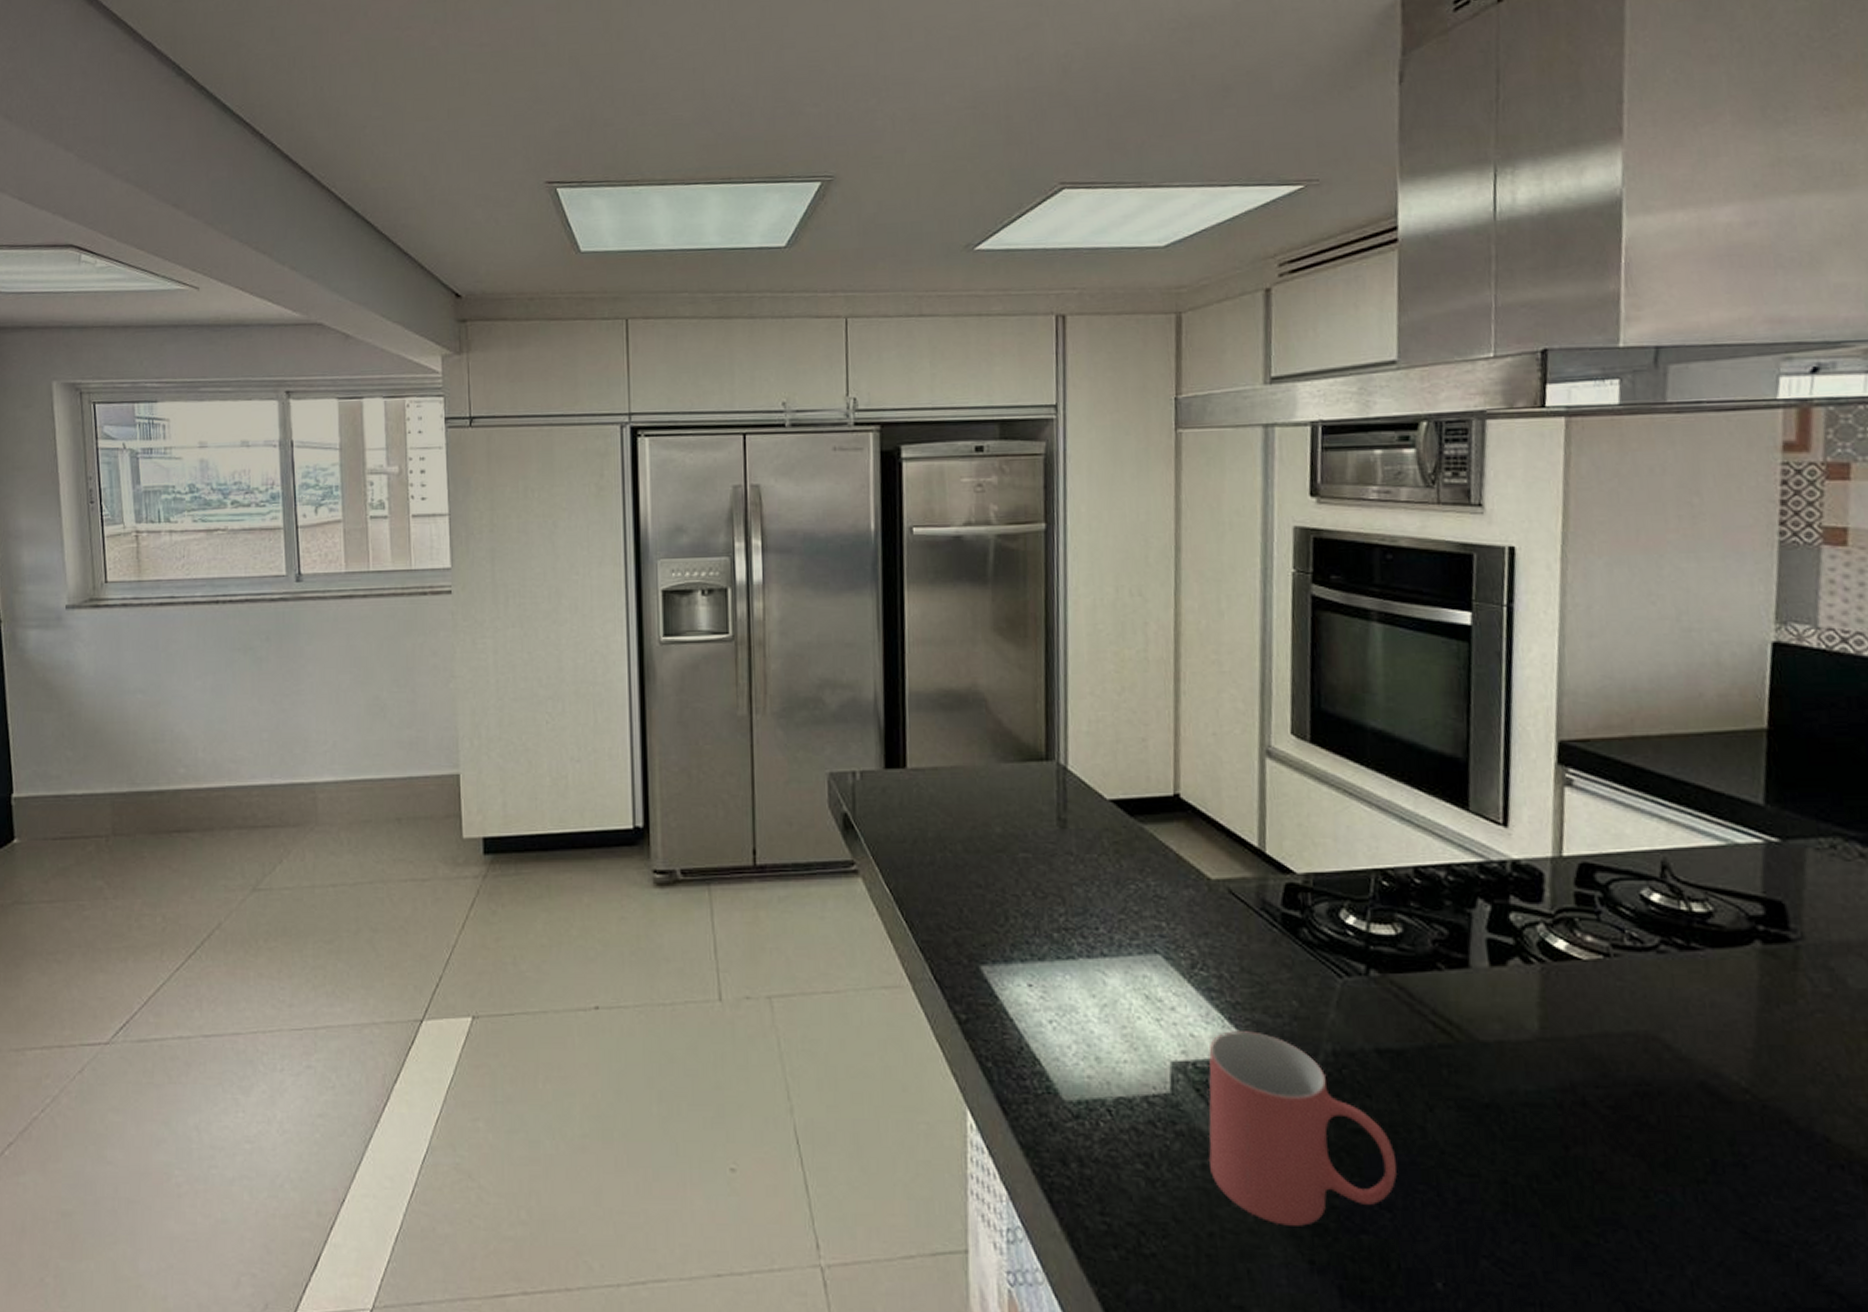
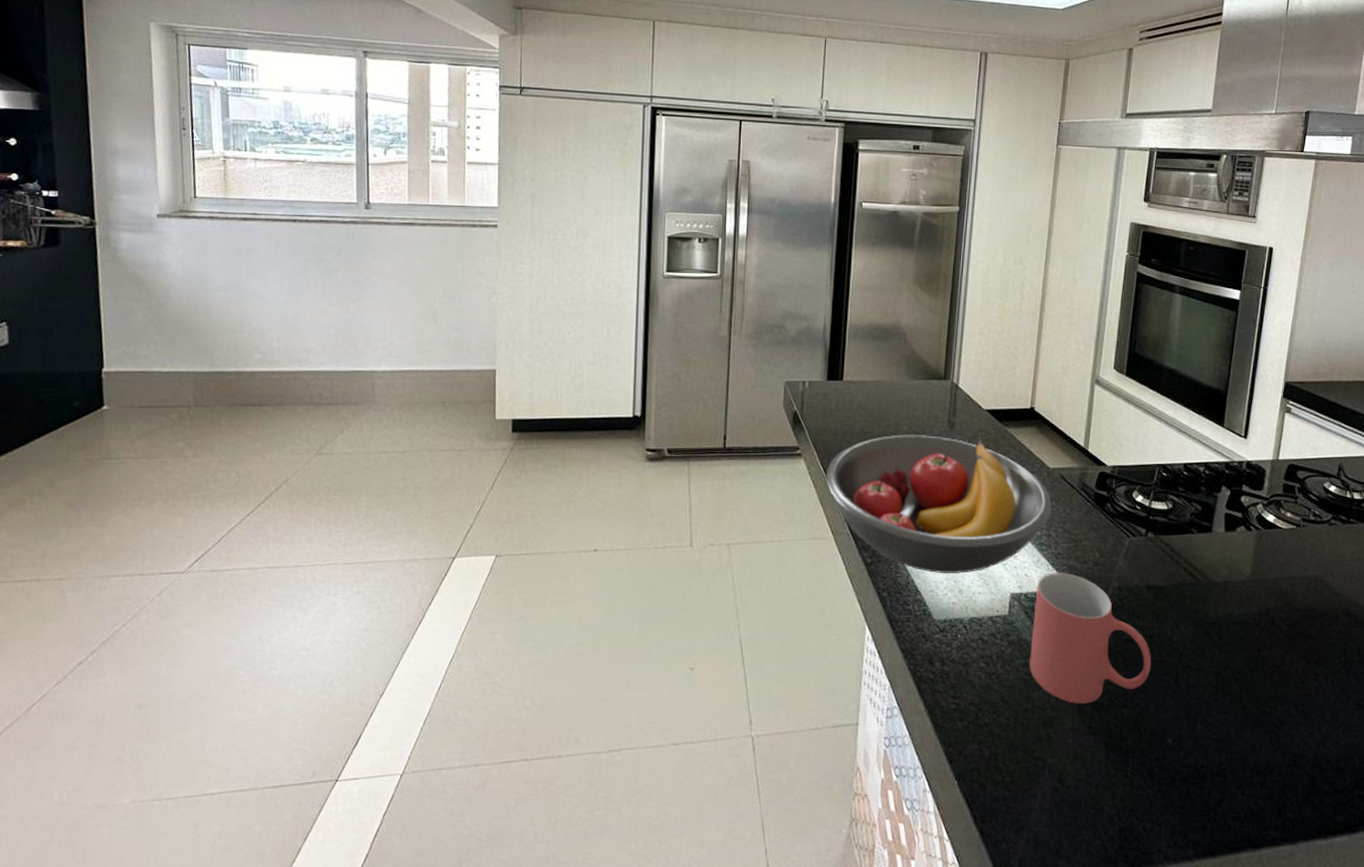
fruit bowl: none [893,839,1220,1034] -> present [826,434,1051,573]

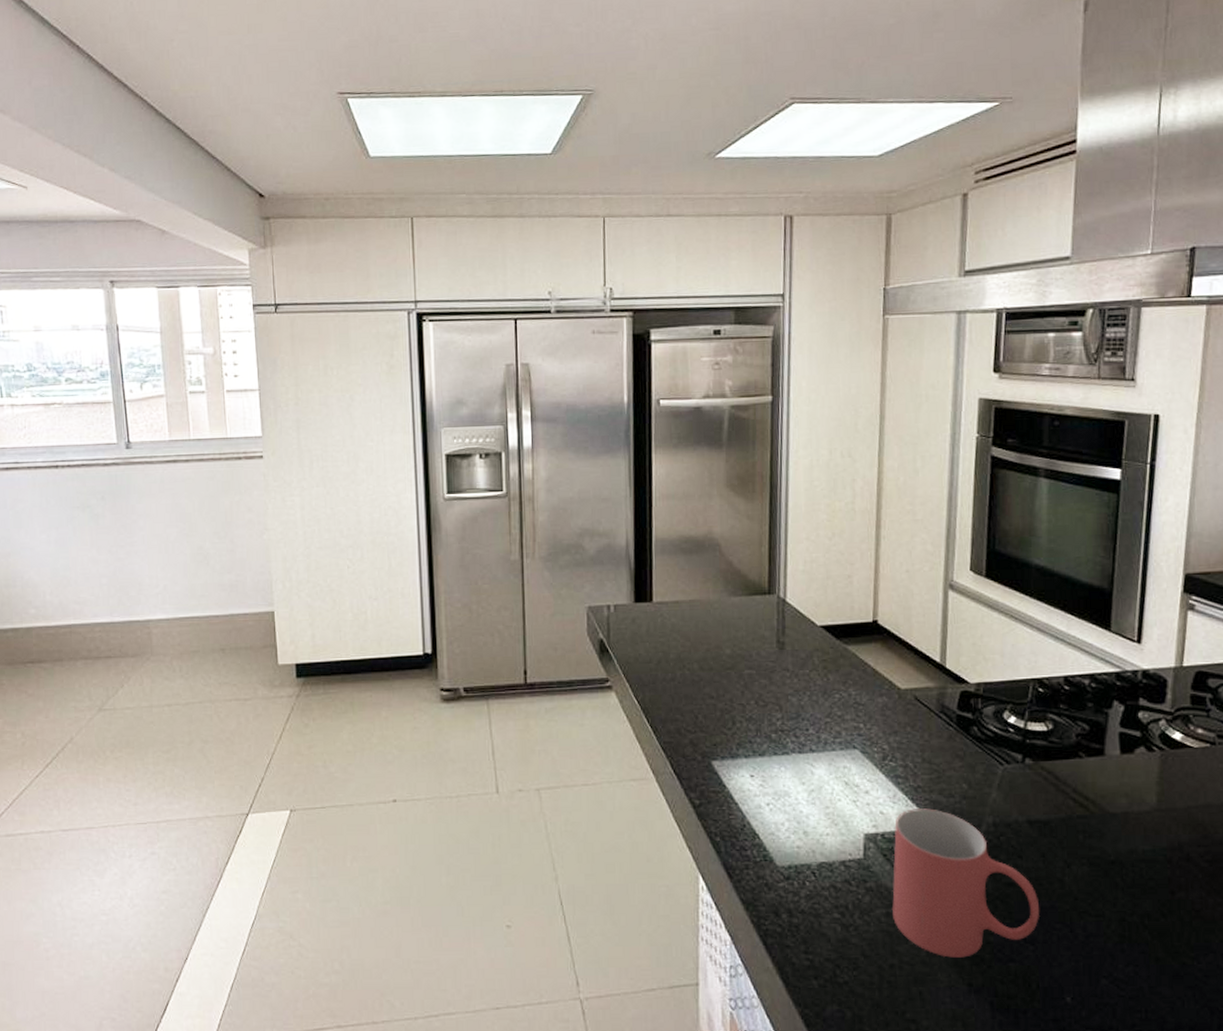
fruit bowl: present [826,434,1051,573] -> none [641,658,906,813]

